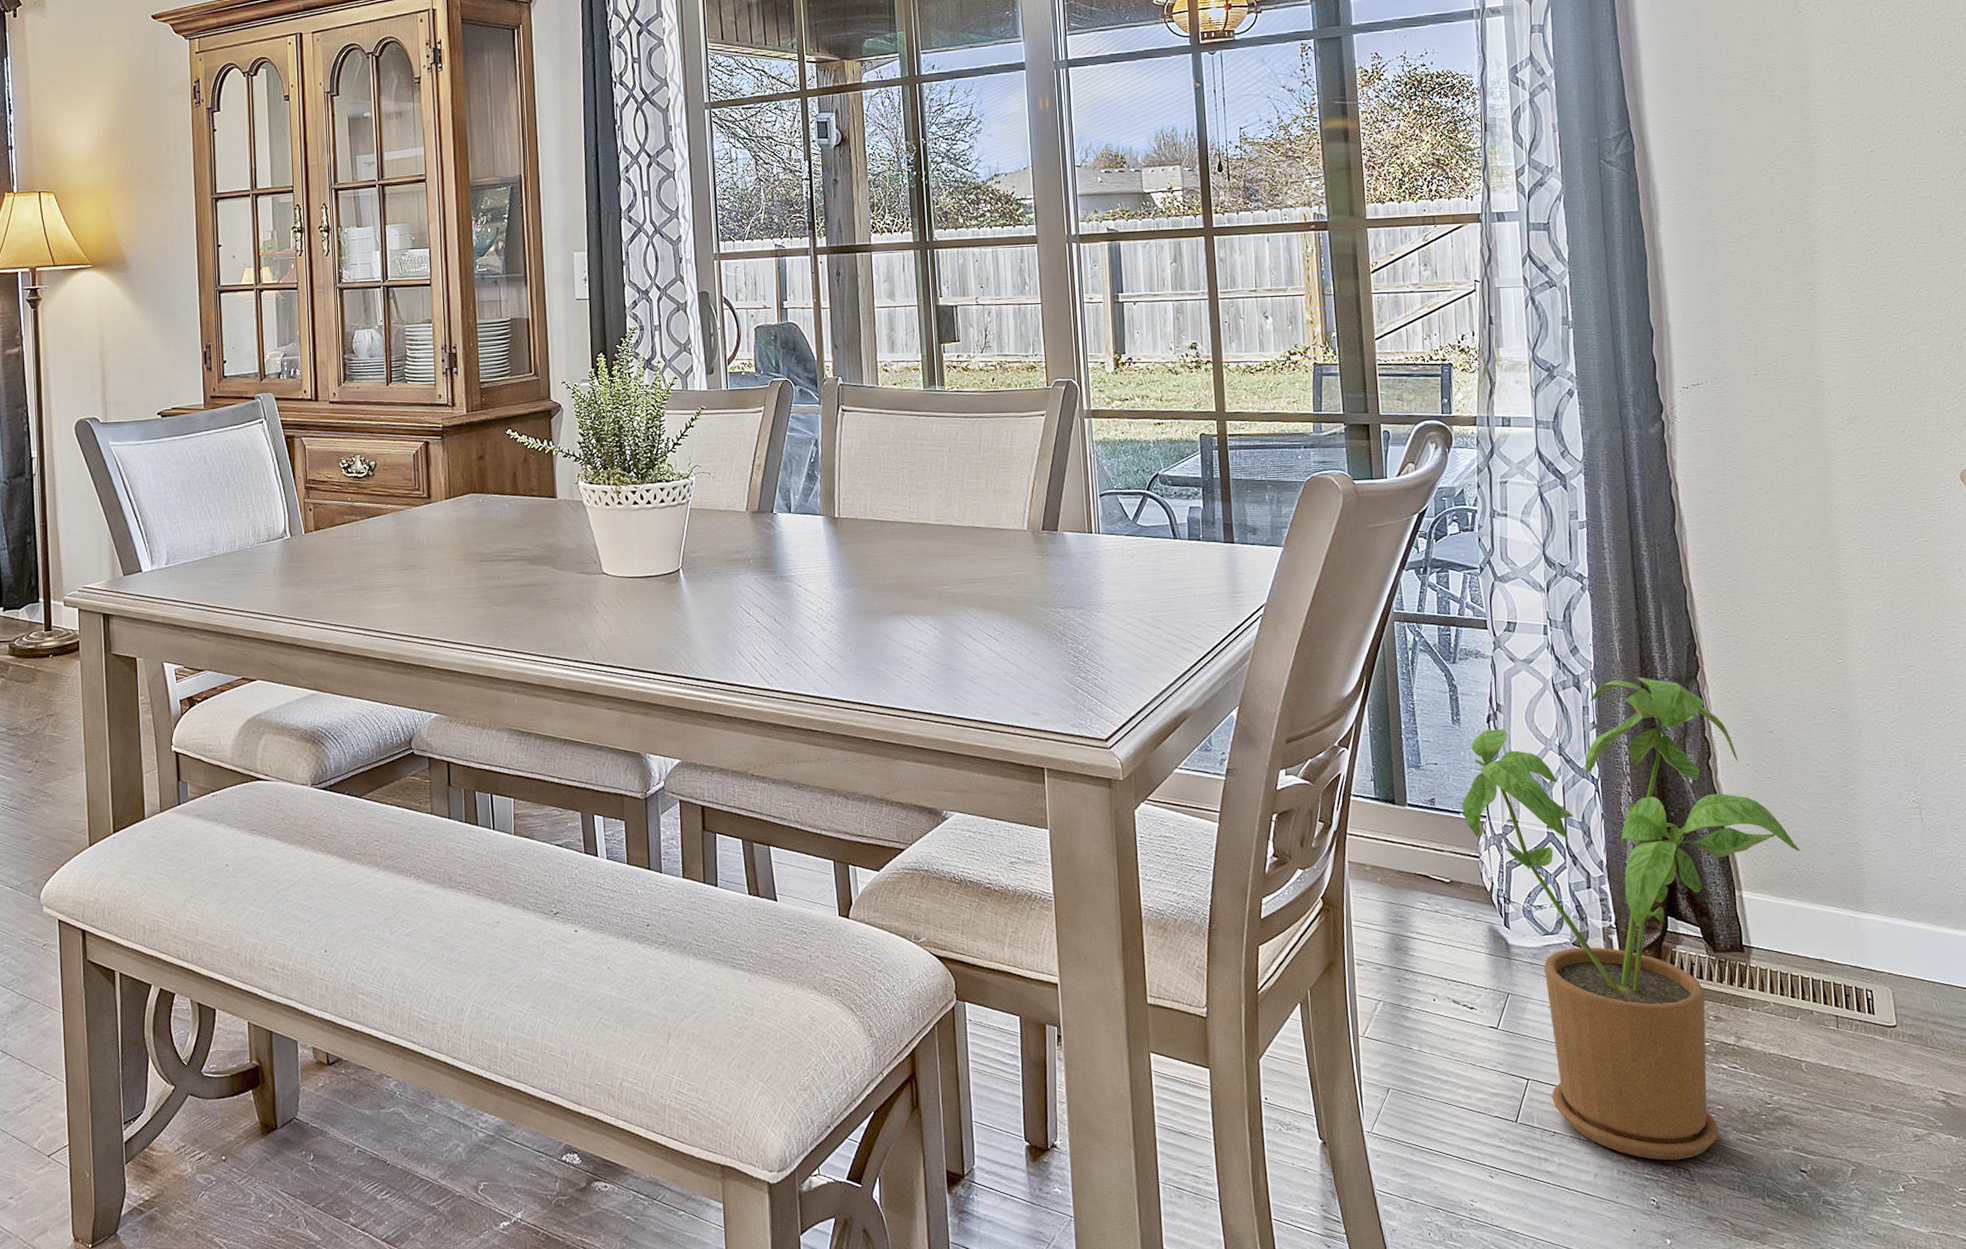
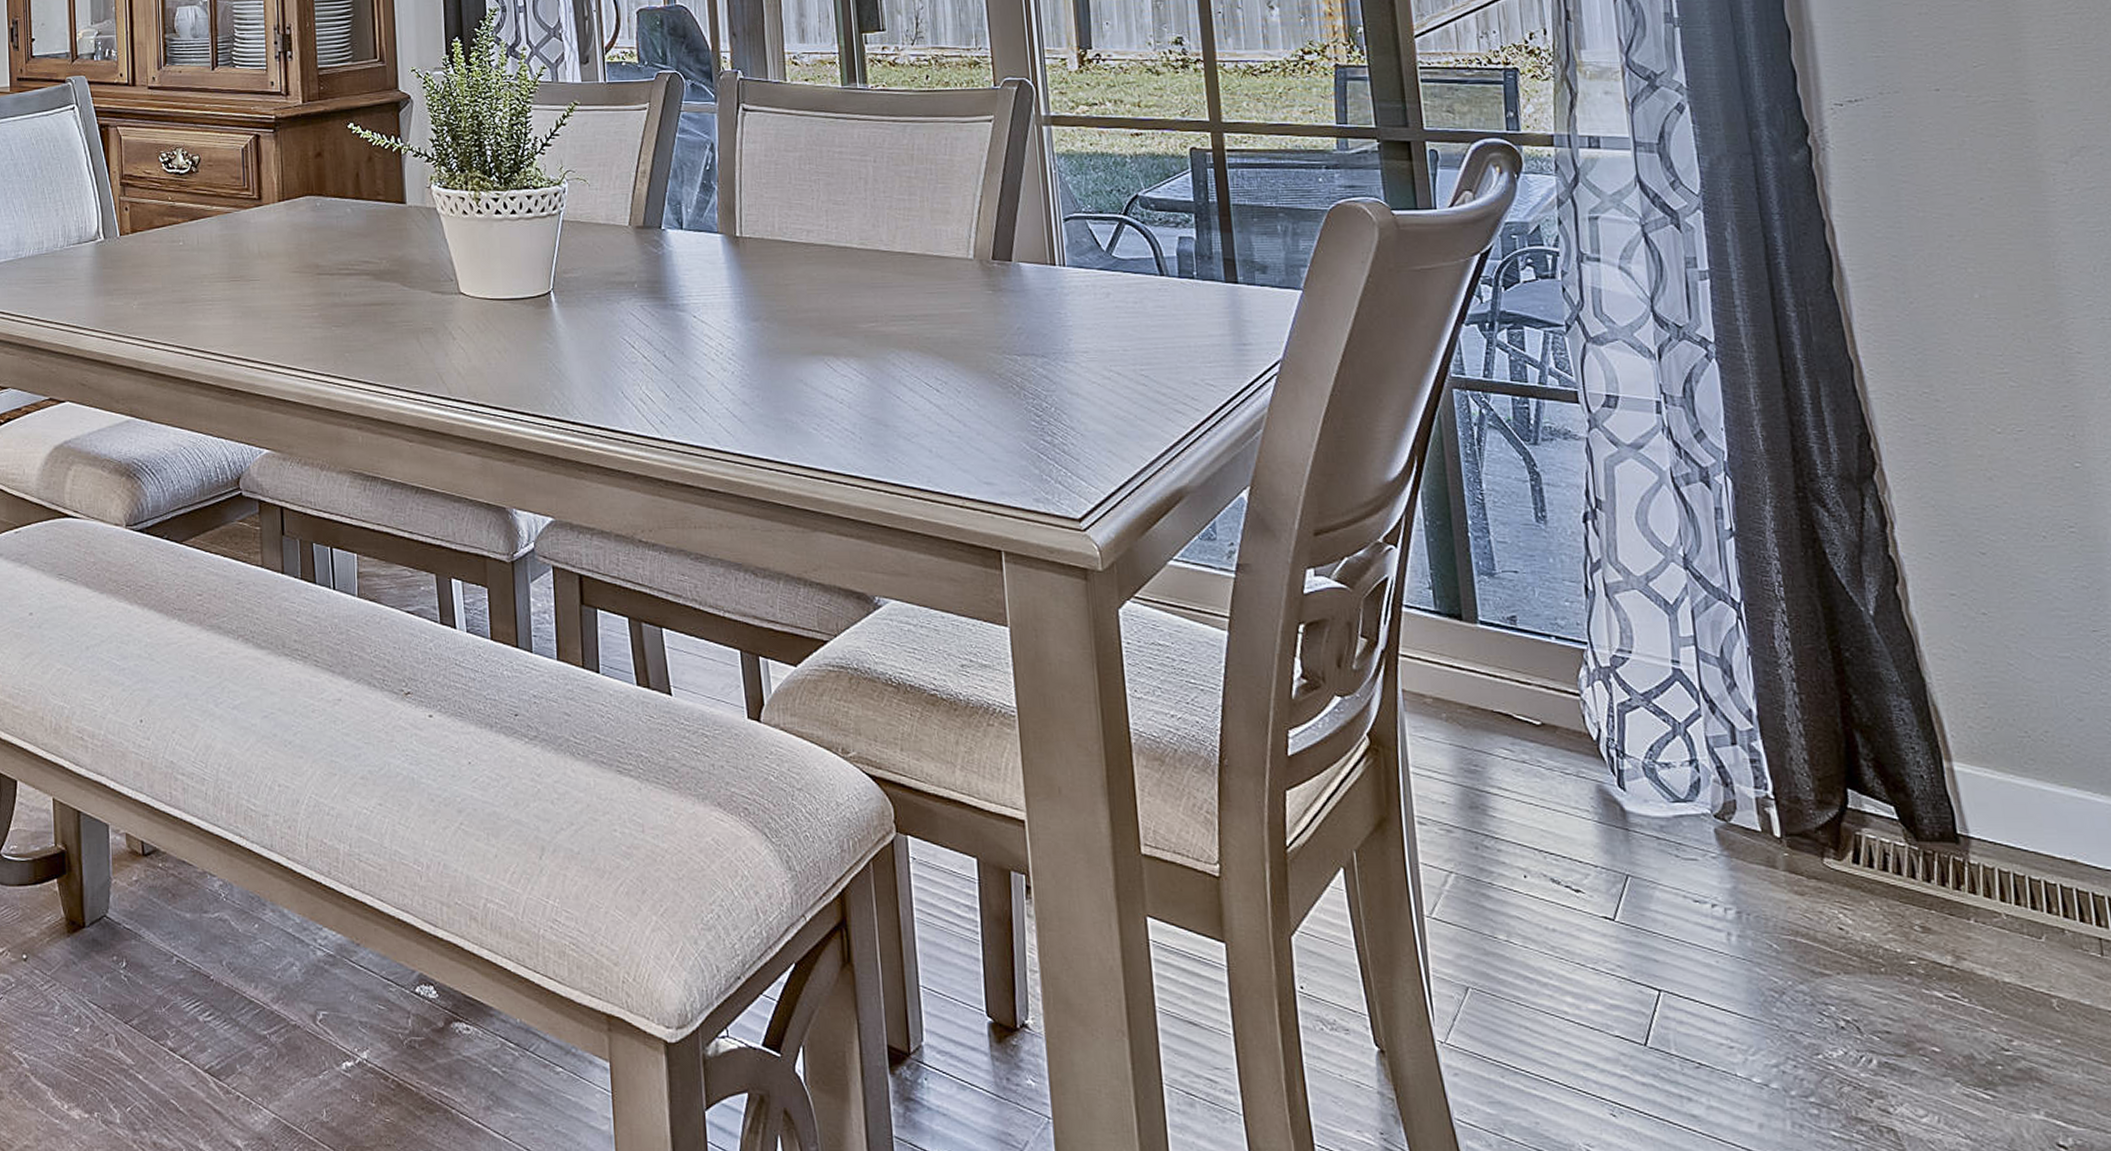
house plant: present [1461,677,1801,1161] -> none [1552,473,2035,1116]

